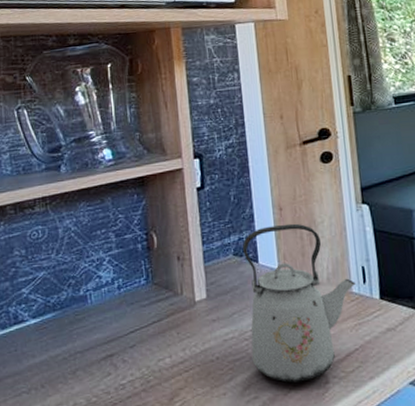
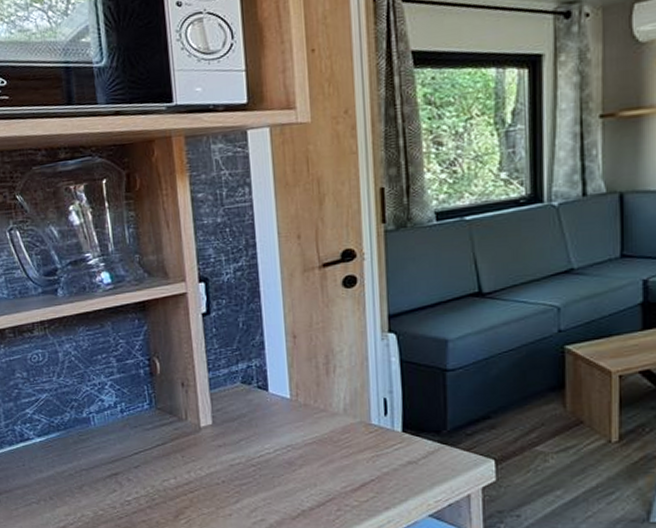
kettle: present [242,223,356,383] -> none [251,352,375,508]

